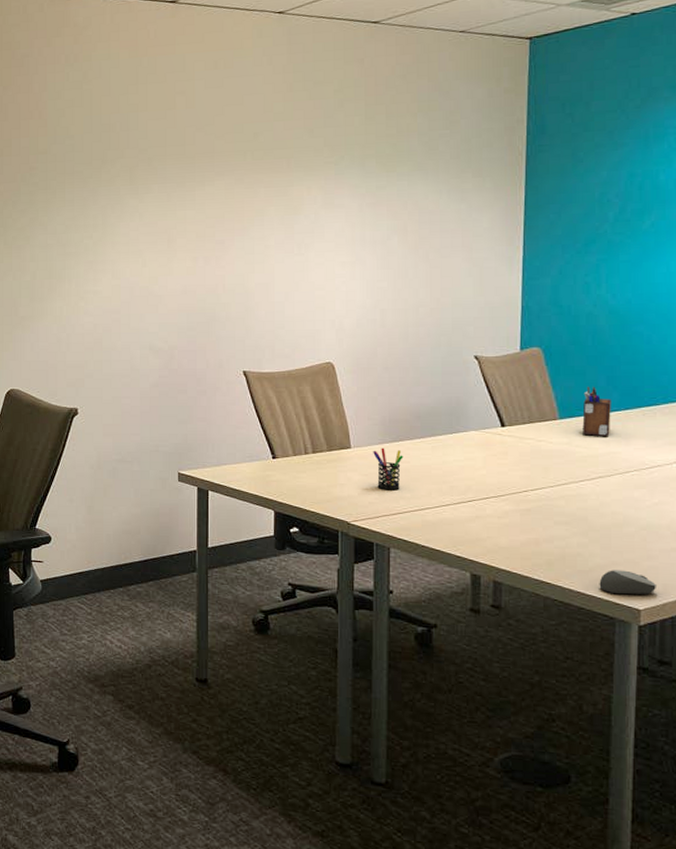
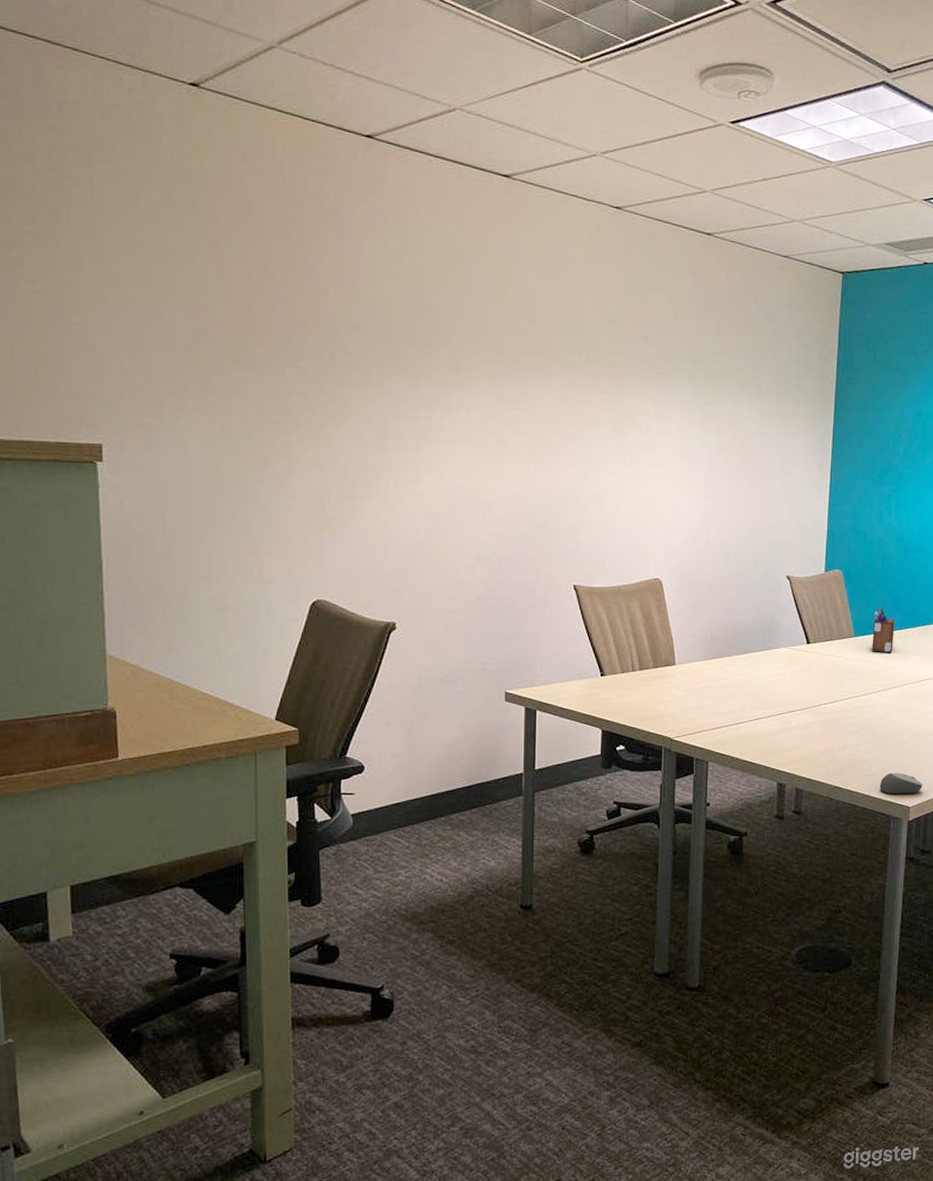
pen holder: present [373,448,403,491] -> none [695,664,723,706]

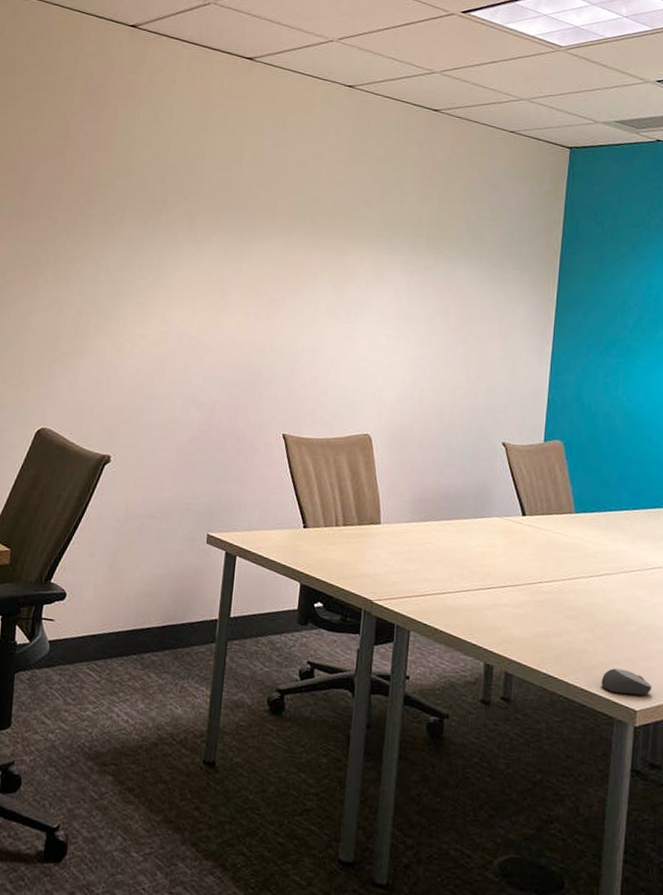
desk organizer: present [872,607,895,654] -> none [594,483,621,535]

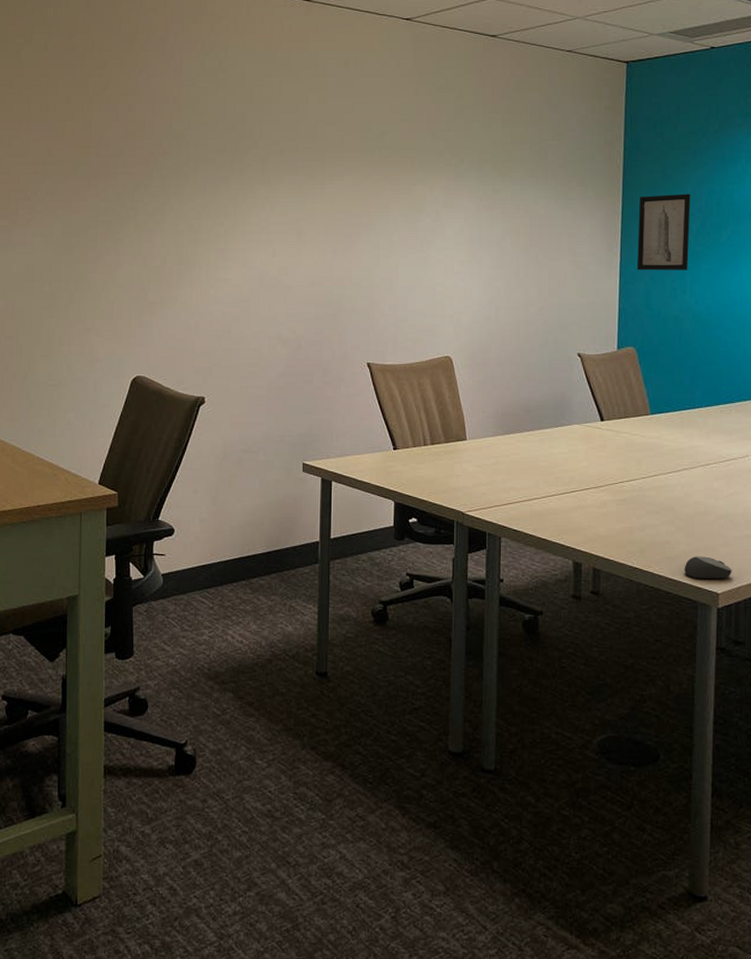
wall art: none [568,285,628,365] -> present [636,193,691,271]

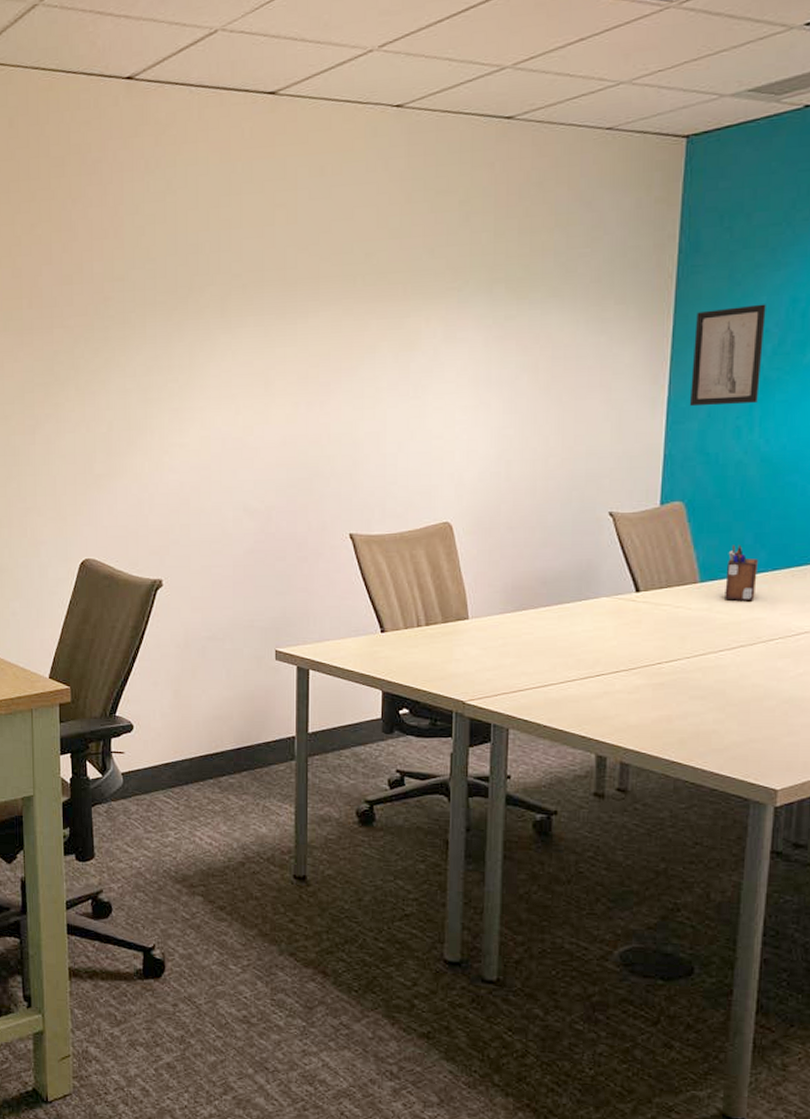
desk organizer: none [670,384,694,432] -> present [725,544,758,602]
computer mouse: present [684,556,733,579] -> none [734,747,797,773]

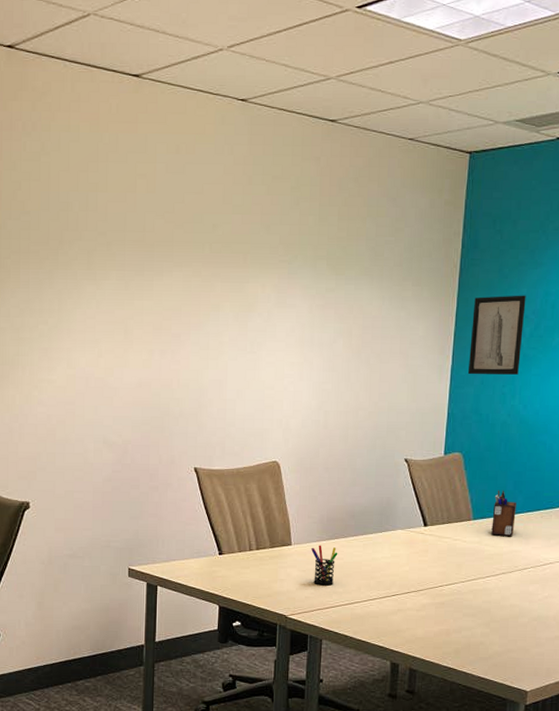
pen holder: none [493,618,526,665] -> present [311,545,338,586]

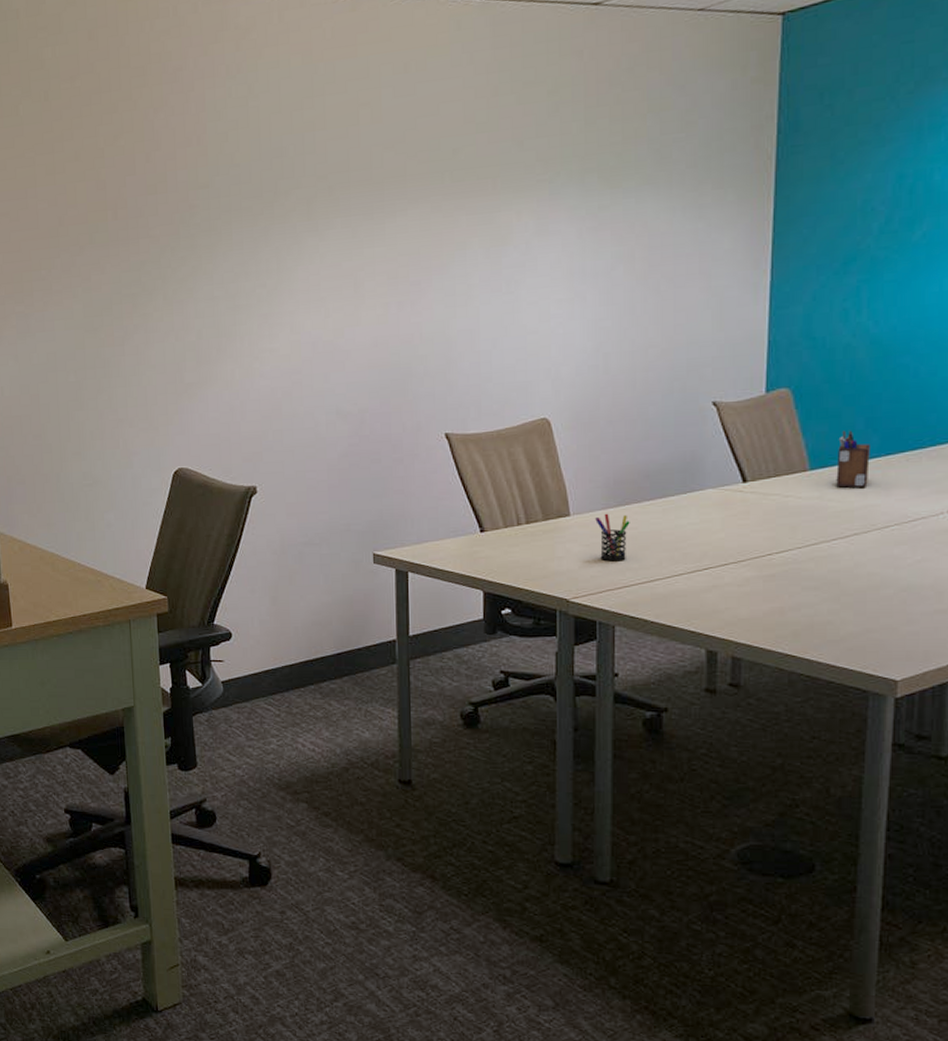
wall art: present [467,295,526,375] -> none [793,182,871,291]

